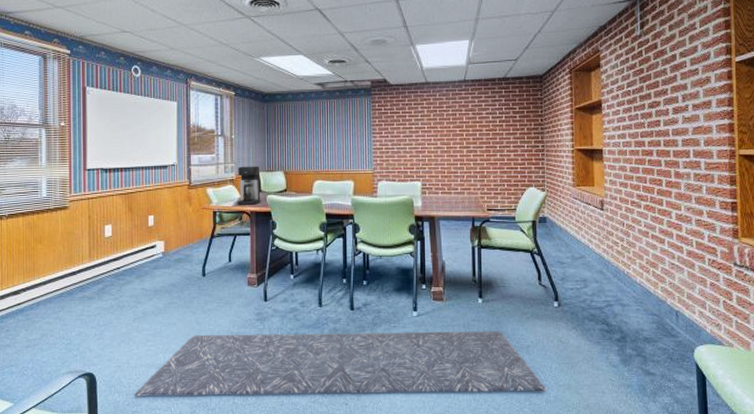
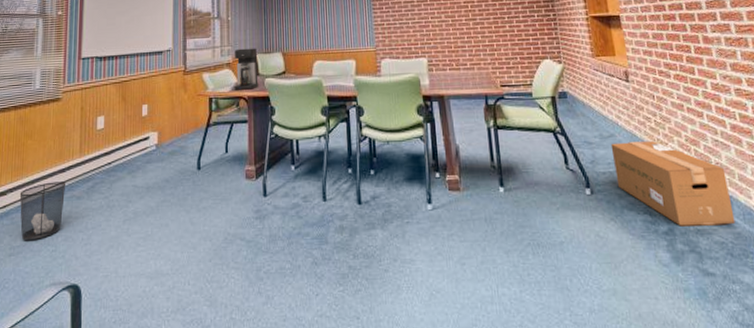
waste bin: none [33,283,77,335] -> present [19,181,65,241]
rug: present [133,331,547,397] -> none [121,225,589,313]
box: none [580,263,679,335] -> present [610,141,736,226]

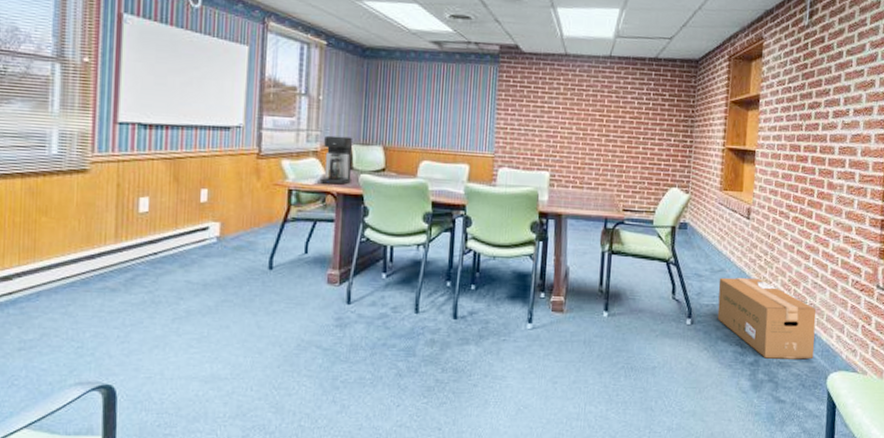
waste bin: present [19,181,65,241] -> none [31,269,95,335]

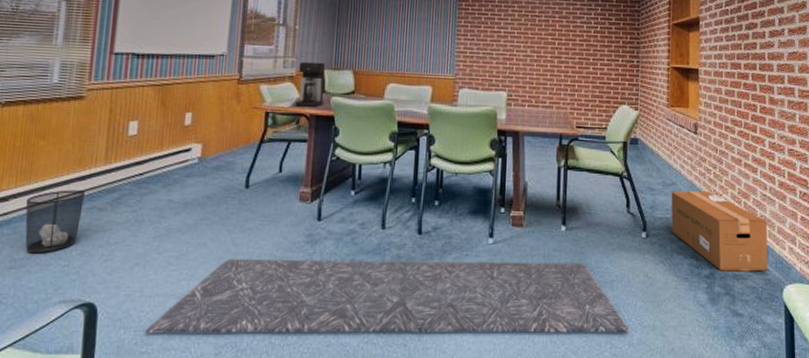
waste bin: none [31,269,95,335] -> present [25,190,85,254]
rug: none [167,342,670,419] -> present [144,259,630,334]

